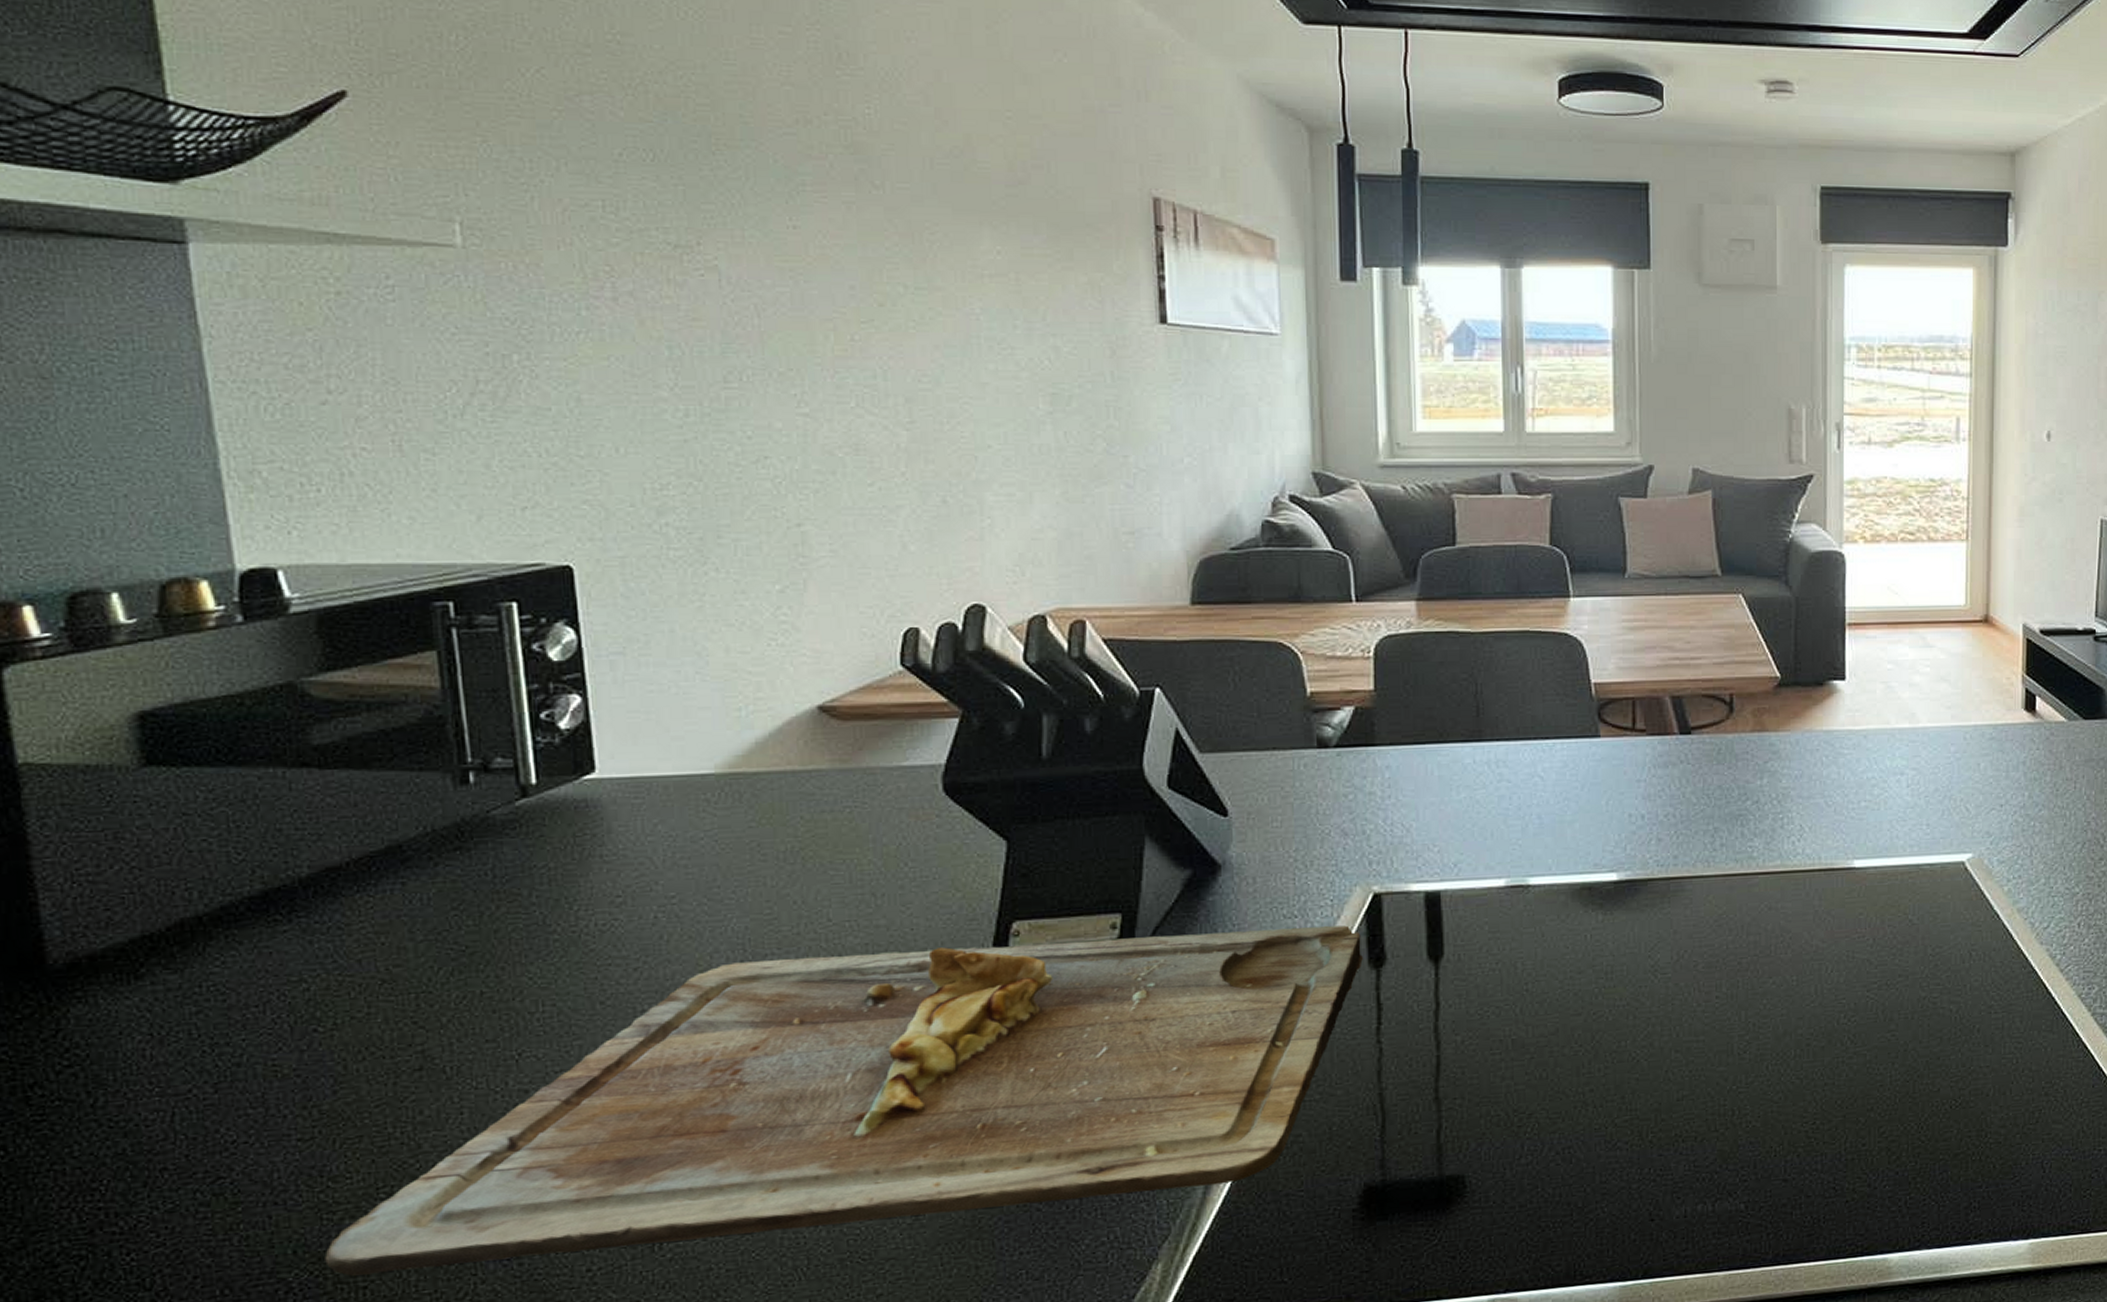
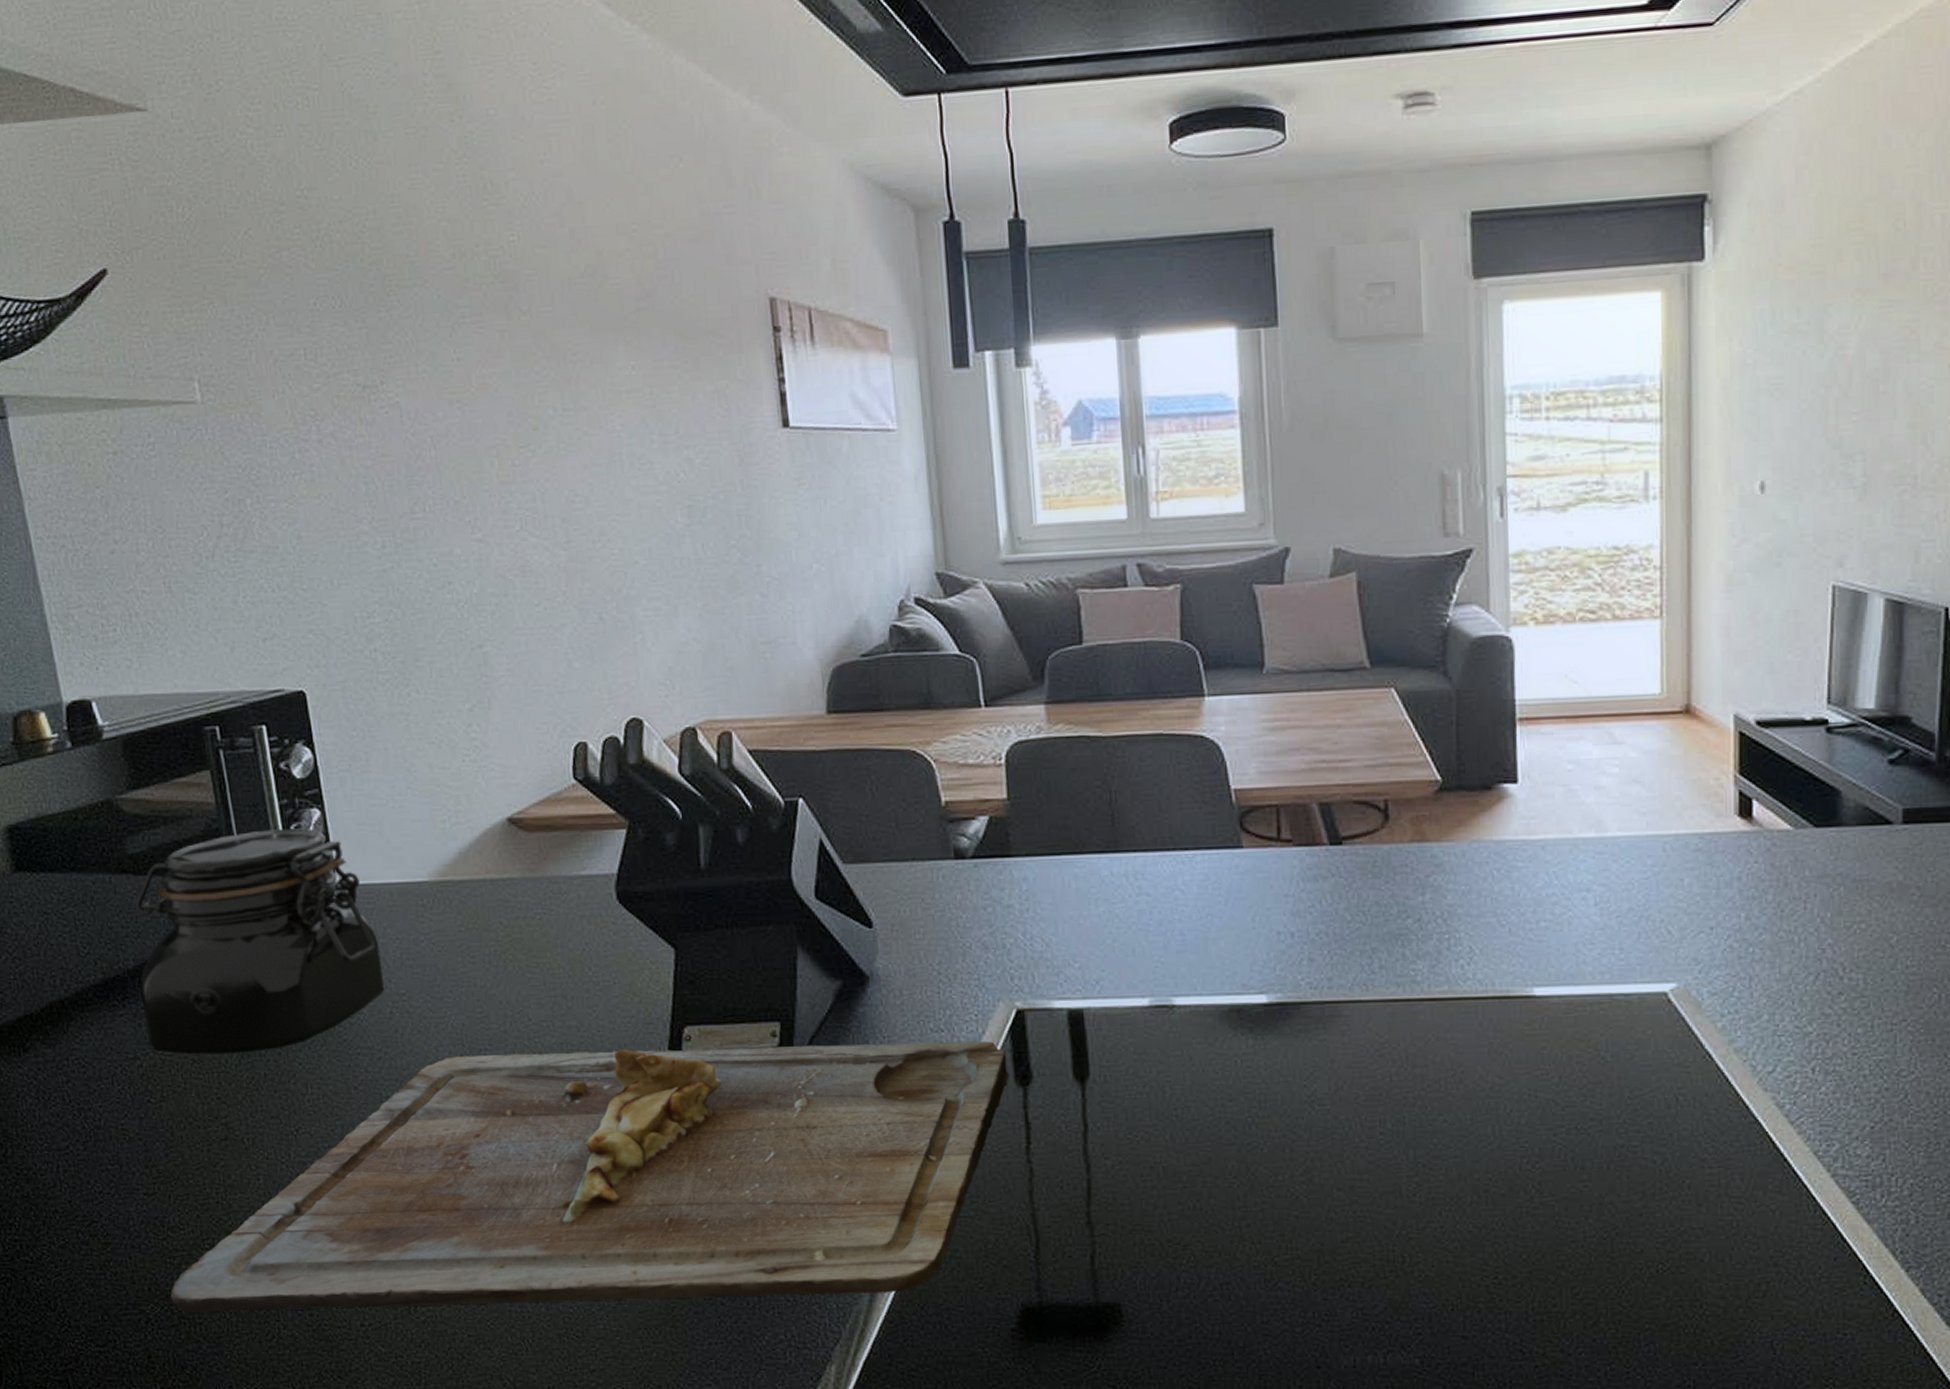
jar: none [315,716,649,974] -> present [135,828,384,1055]

